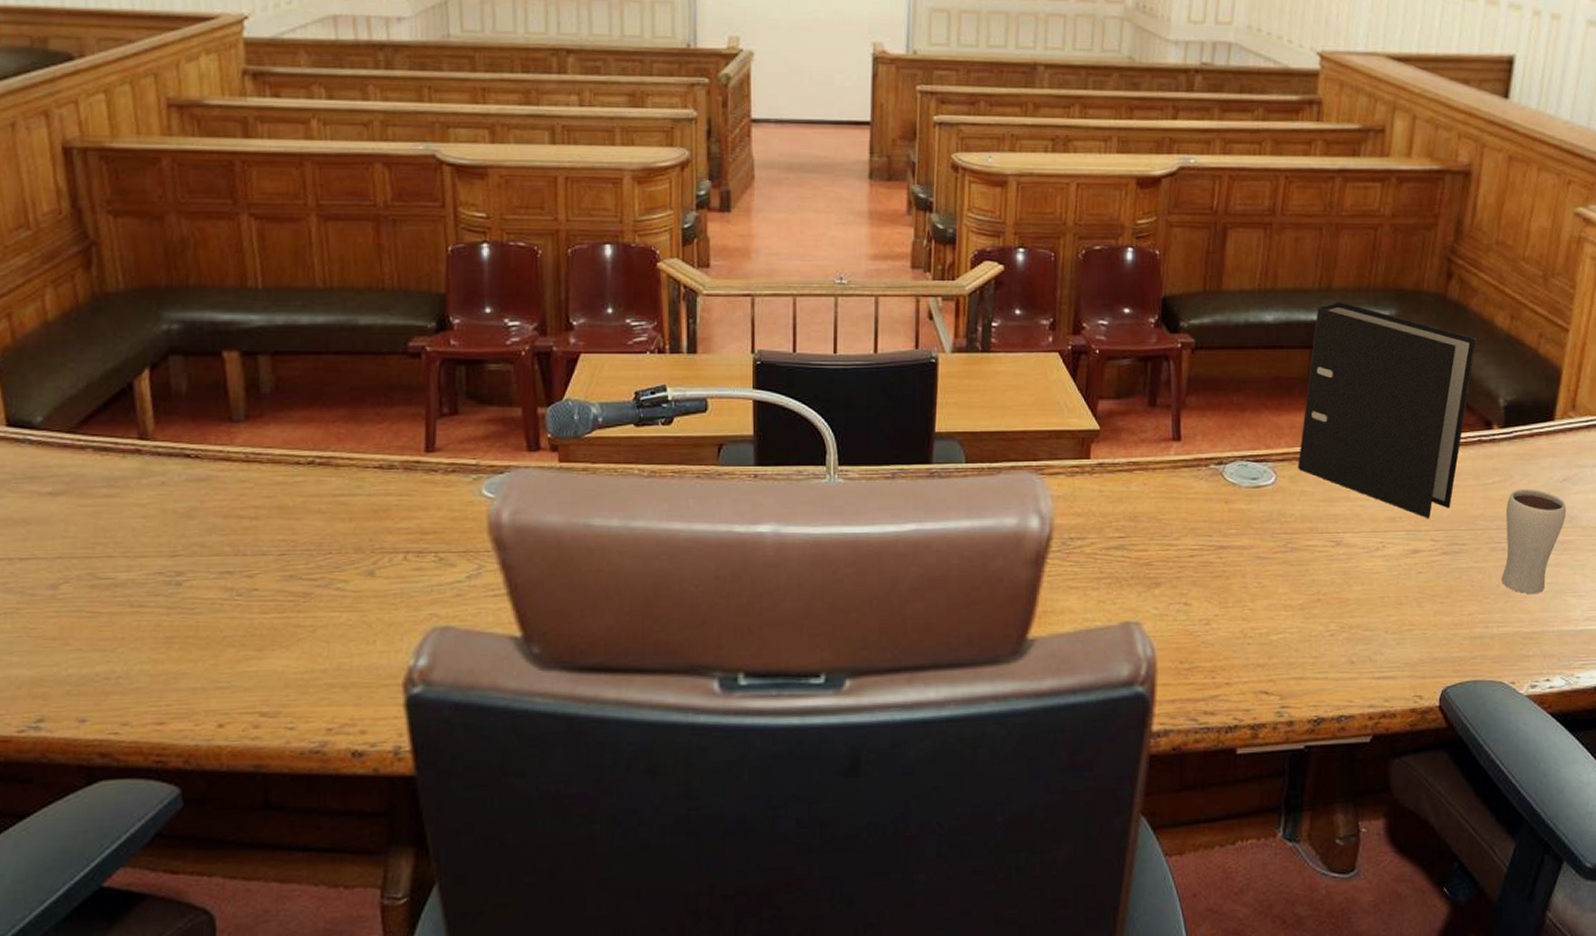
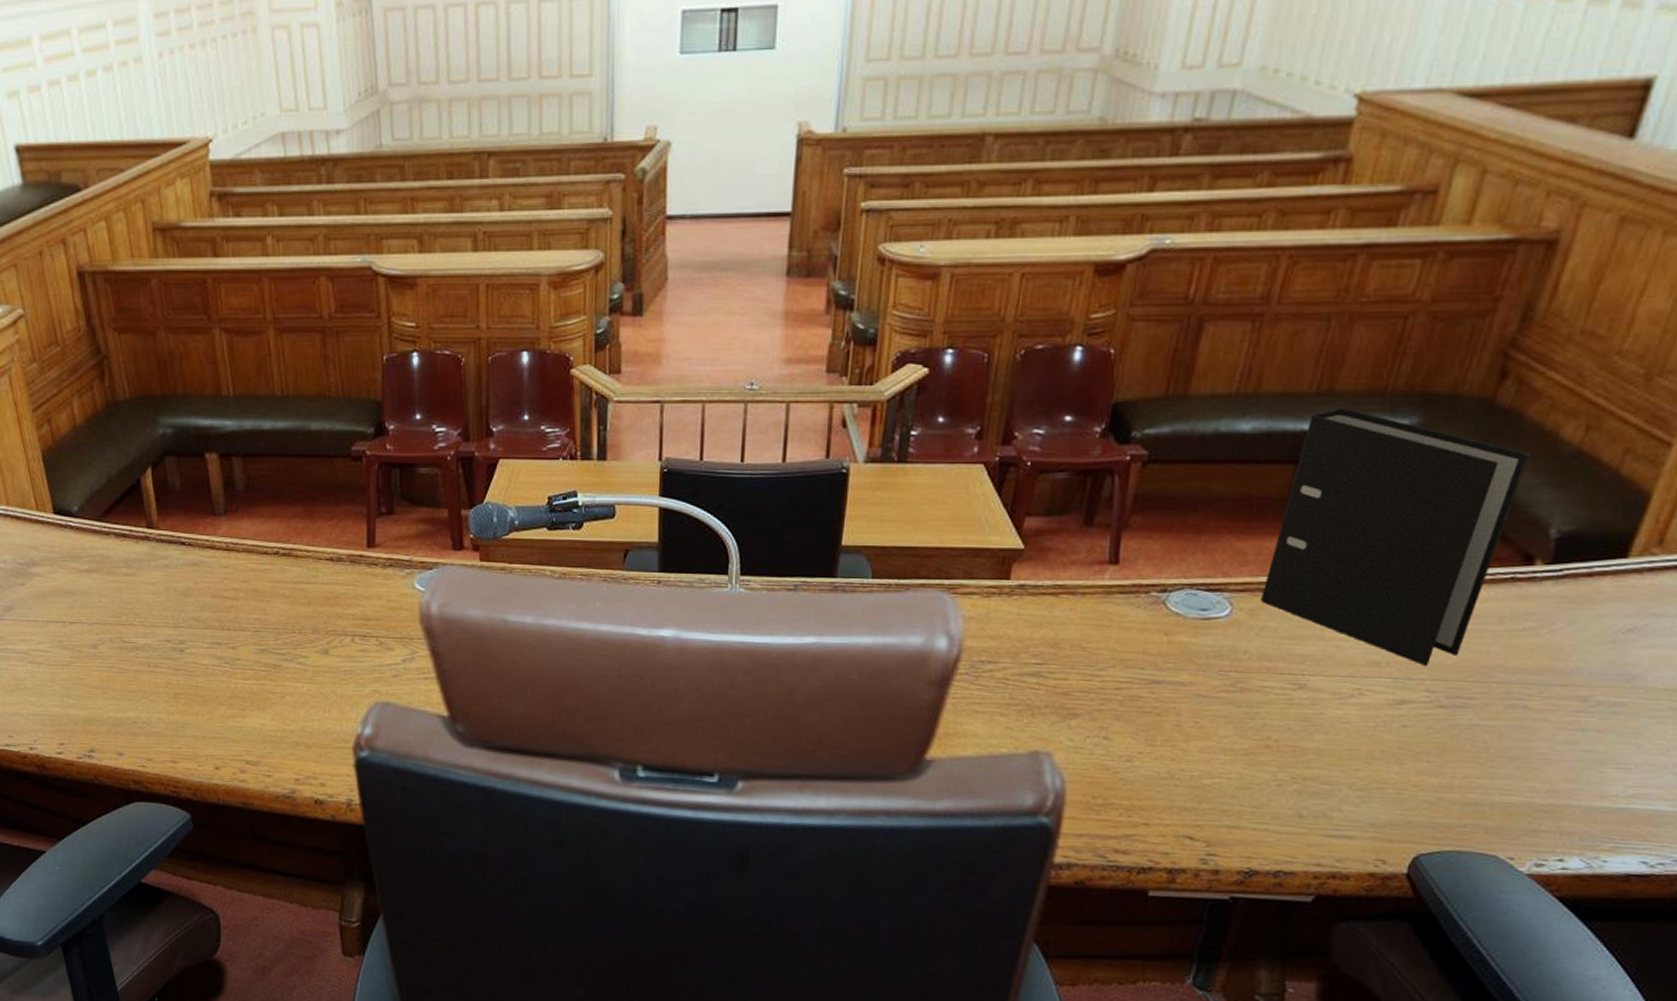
drinking glass: present [1501,489,1566,595] -> none [1516,639,1626,762]

